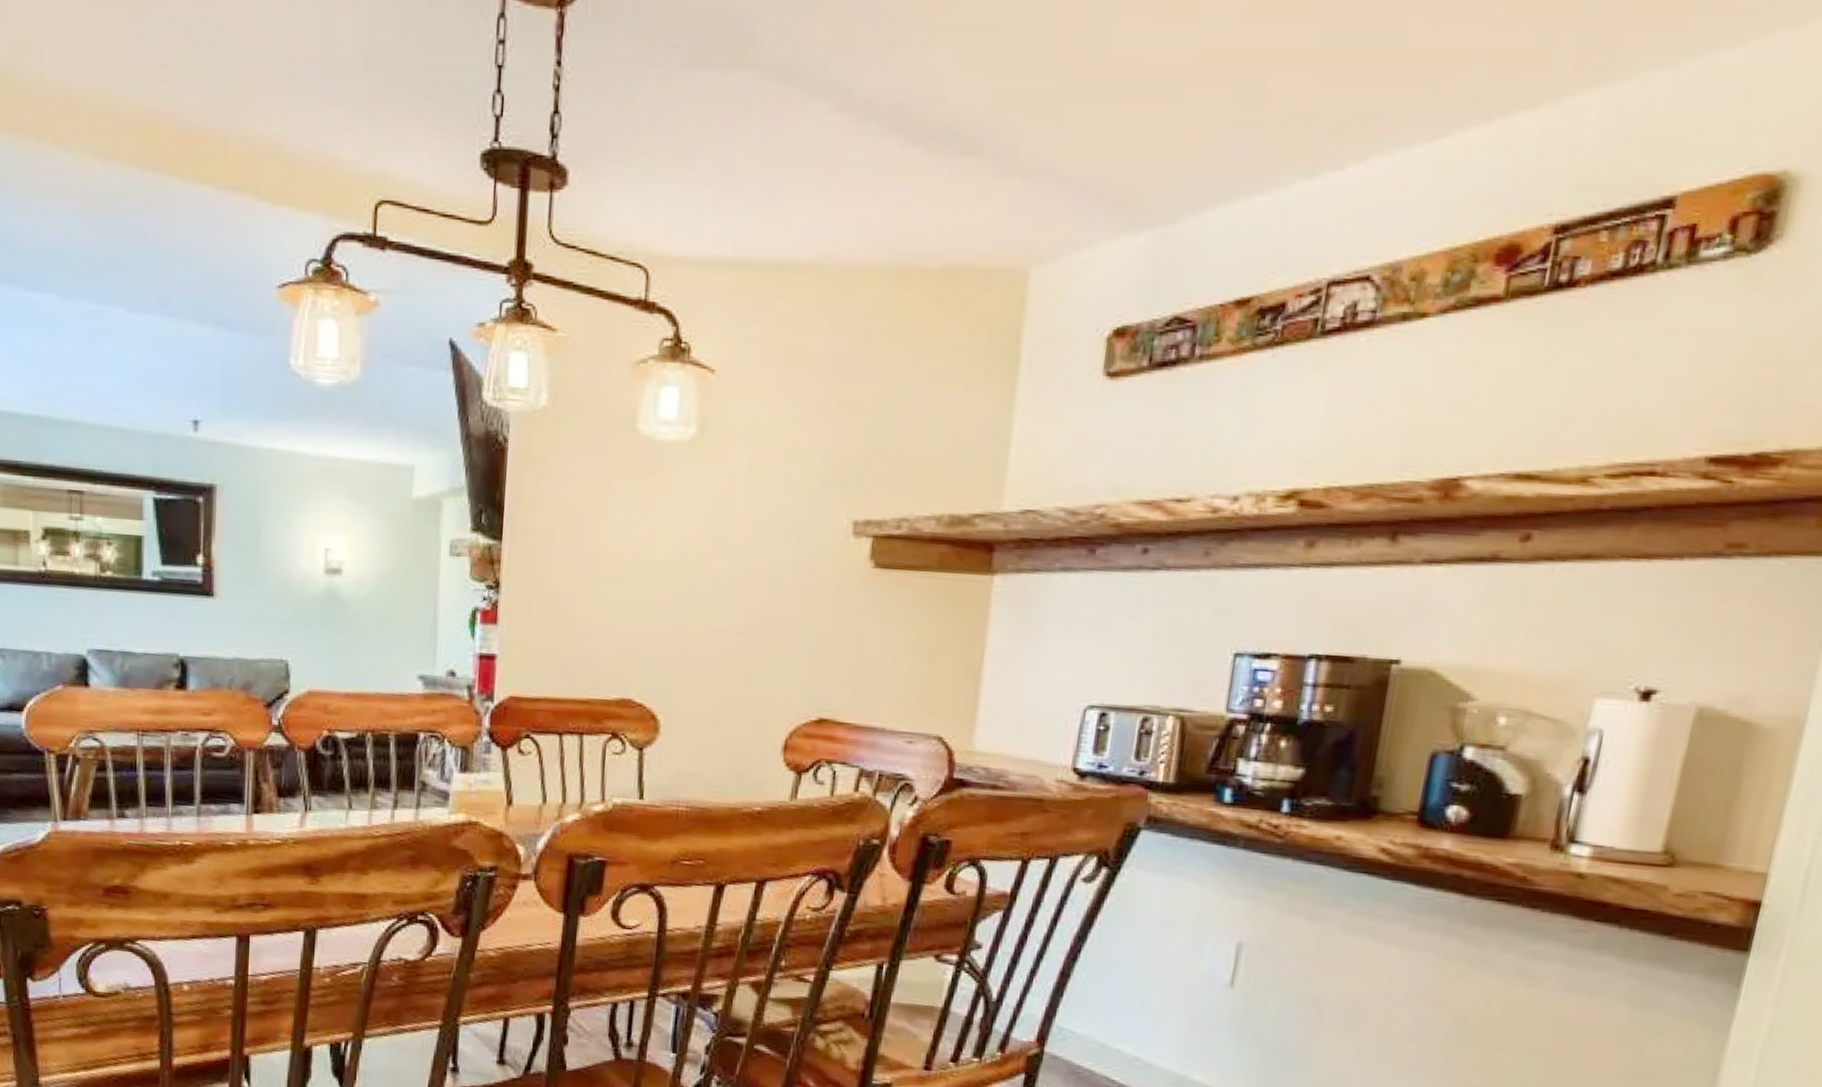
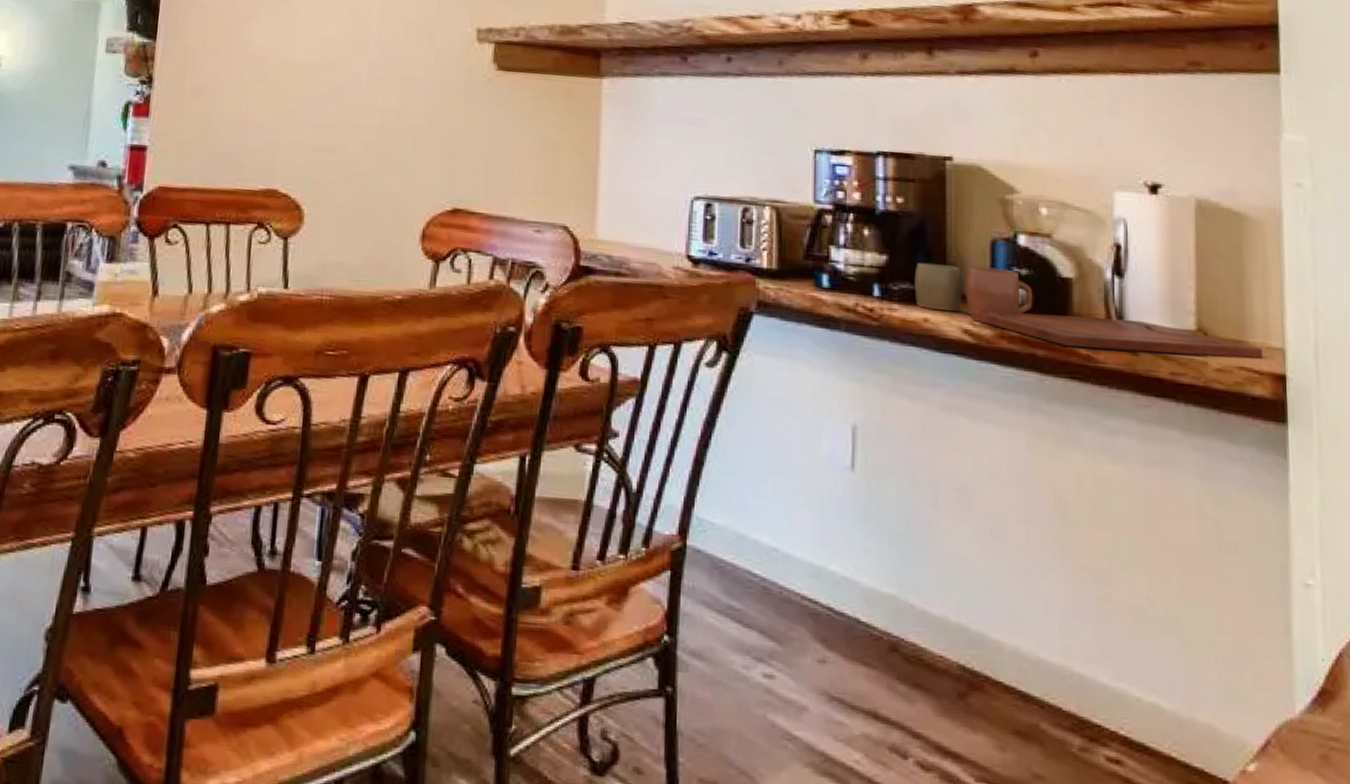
mug: none [1329,776,1390,830] -> present [914,262,963,312]
mug: none [1388,781,1472,834] -> present [966,266,1033,316]
cutting board: none [1390,827,1740,885] -> present [970,309,1263,360]

